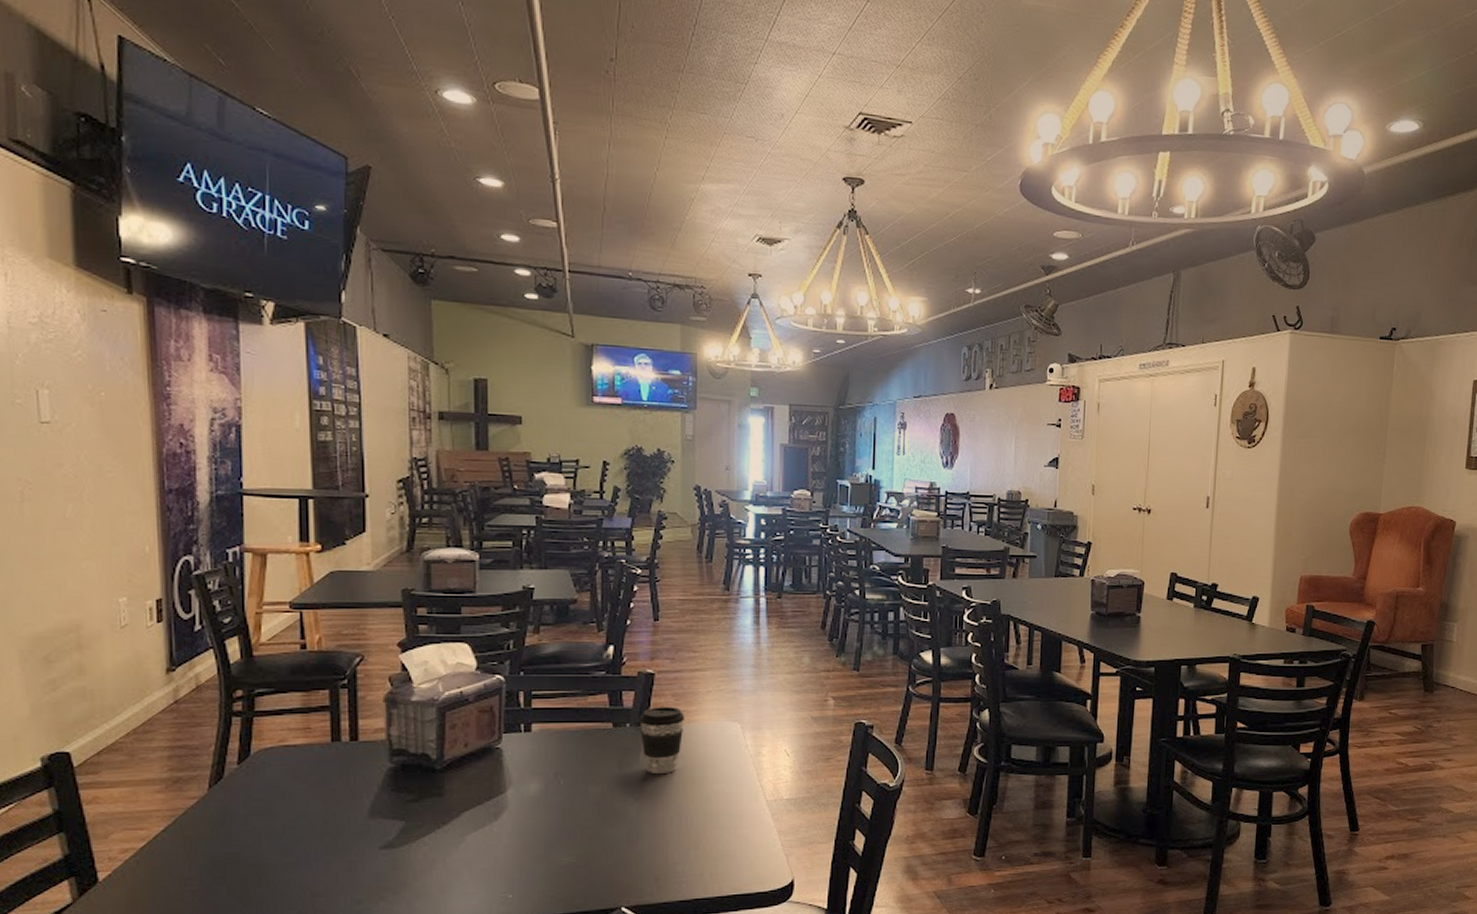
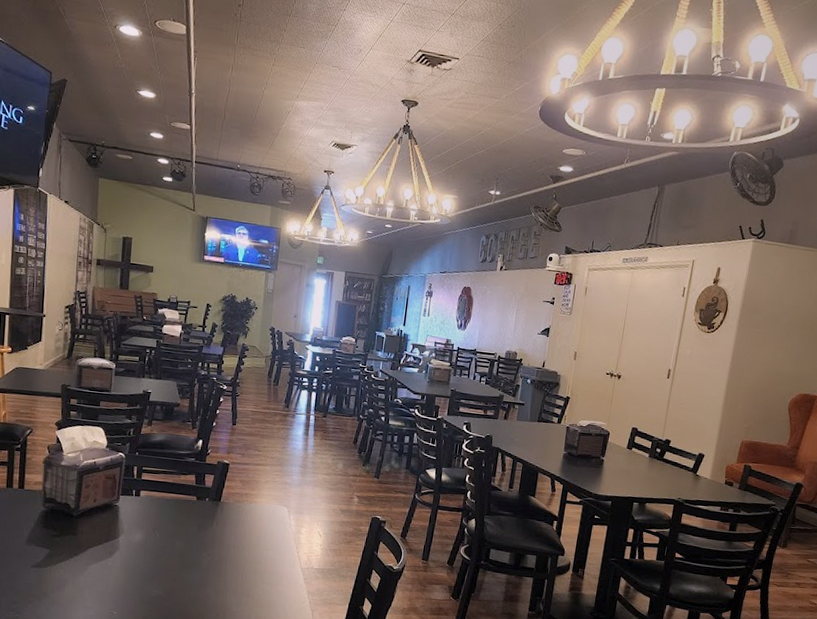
coffee cup: present [639,706,685,773] -> none [215,488,248,538]

